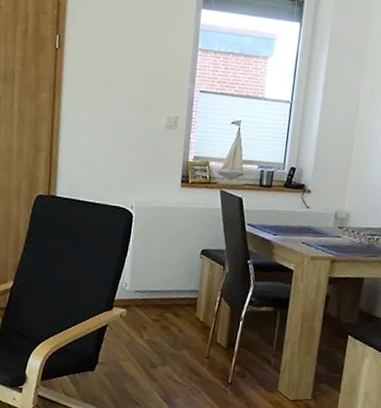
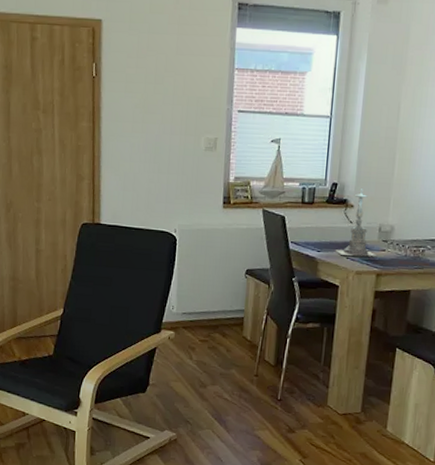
candle holder: none [291,174,332,243] -> present [335,189,376,257]

